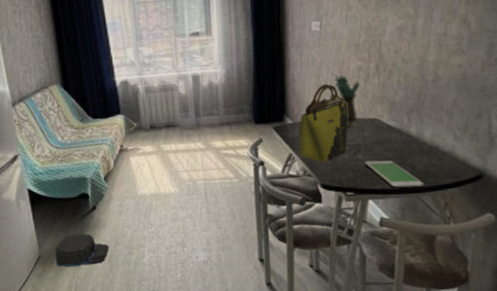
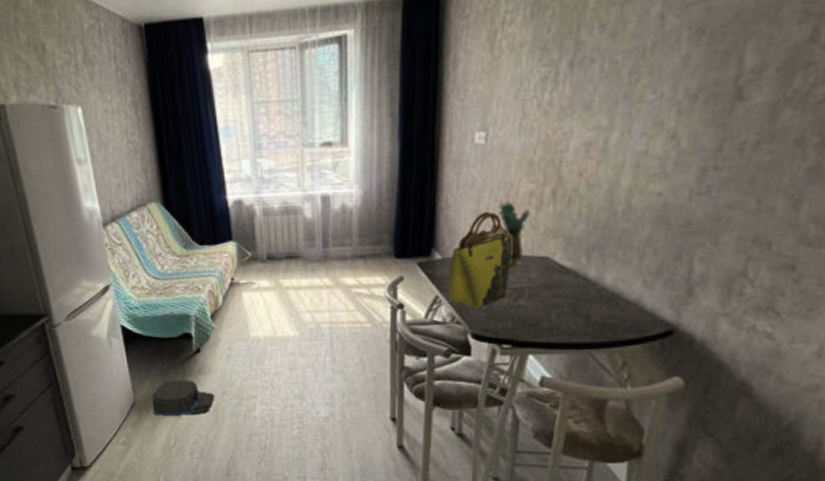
phone: present [365,160,424,188] -> none [528,307,599,343]

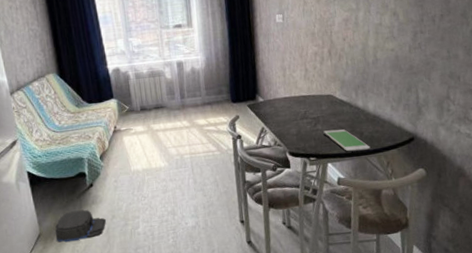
tote bag: present [448,212,511,308] -> none [269,67,309,134]
vase: present [497,200,530,266] -> none [296,59,317,103]
phone: none [528,307,599,343] -> present [323,129,371,152]

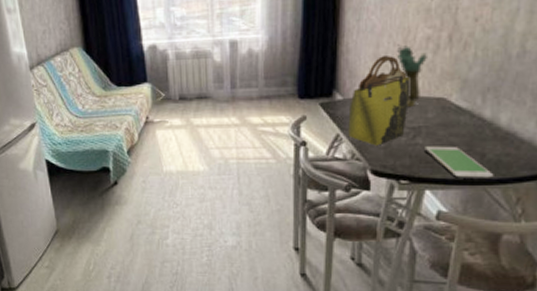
robot vacuum: present [55,209,107,242] -> none [73,209,131,243]
tote bag: none [269,67,309,134] -> present [348,56,409,146]
vase: none [296,59,317,103] -> present [396,44,427,106]

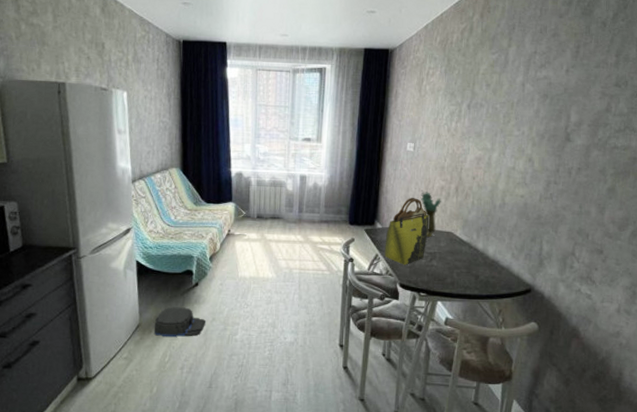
robot vacuum: none [73,209,131,243] -> present [154,307,207,337]
phone: present [425,146,494,180] -> none [438,268,484,295]

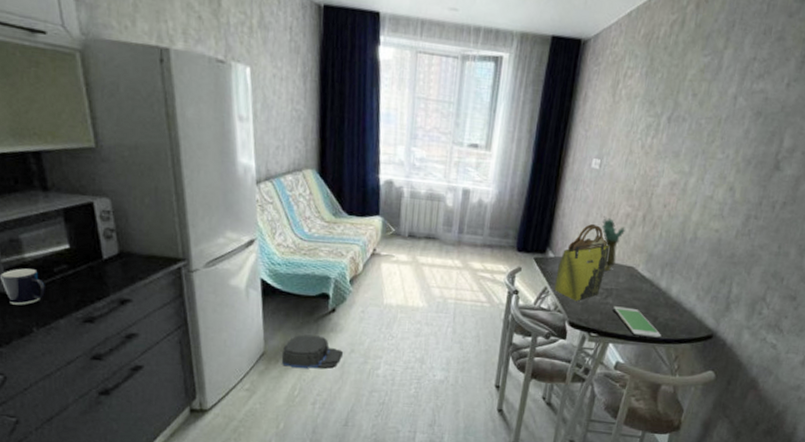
phone: none [438,268,484,295] -> present [613,306,662,339]

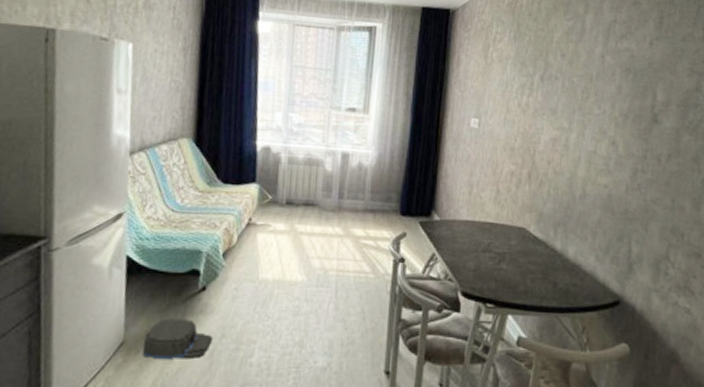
tote bag: present [554,224,609,301] -> none [443,184,496,268]
vase: present [601,216,625,271] -> none [486,175,511,233]
phone: present [613,306,662,339] -> none [508,272,564,308]

